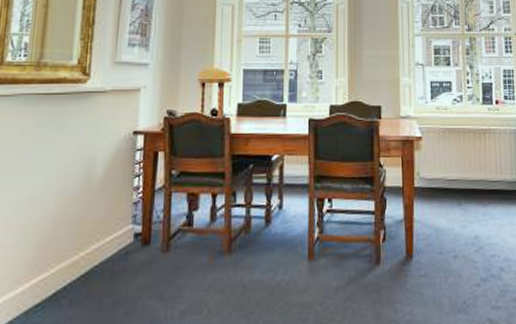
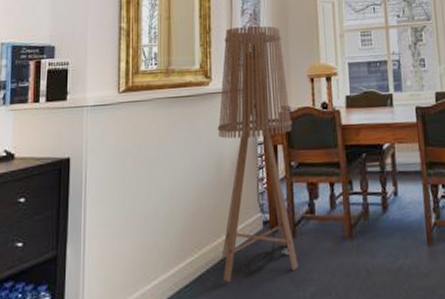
floor lamp: none [82,23,178,301] -> present [217,26,298,283]

